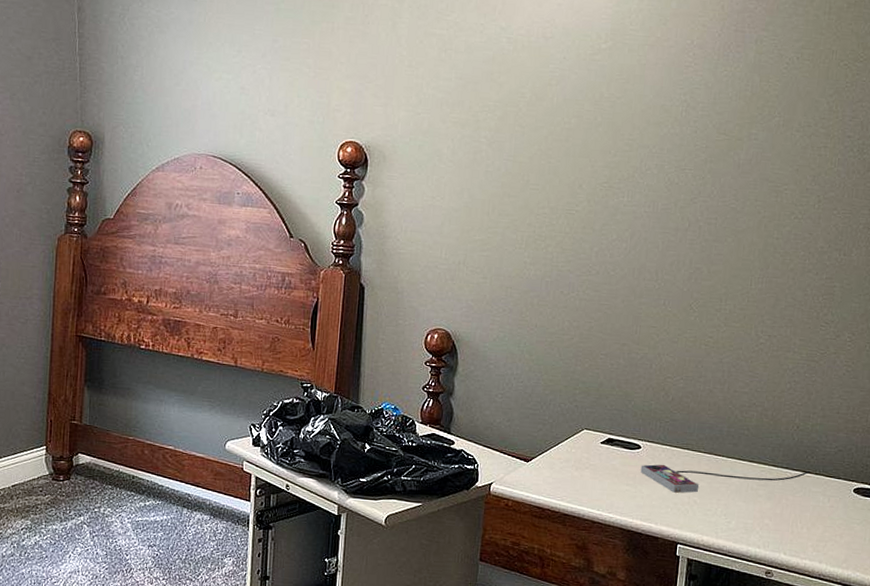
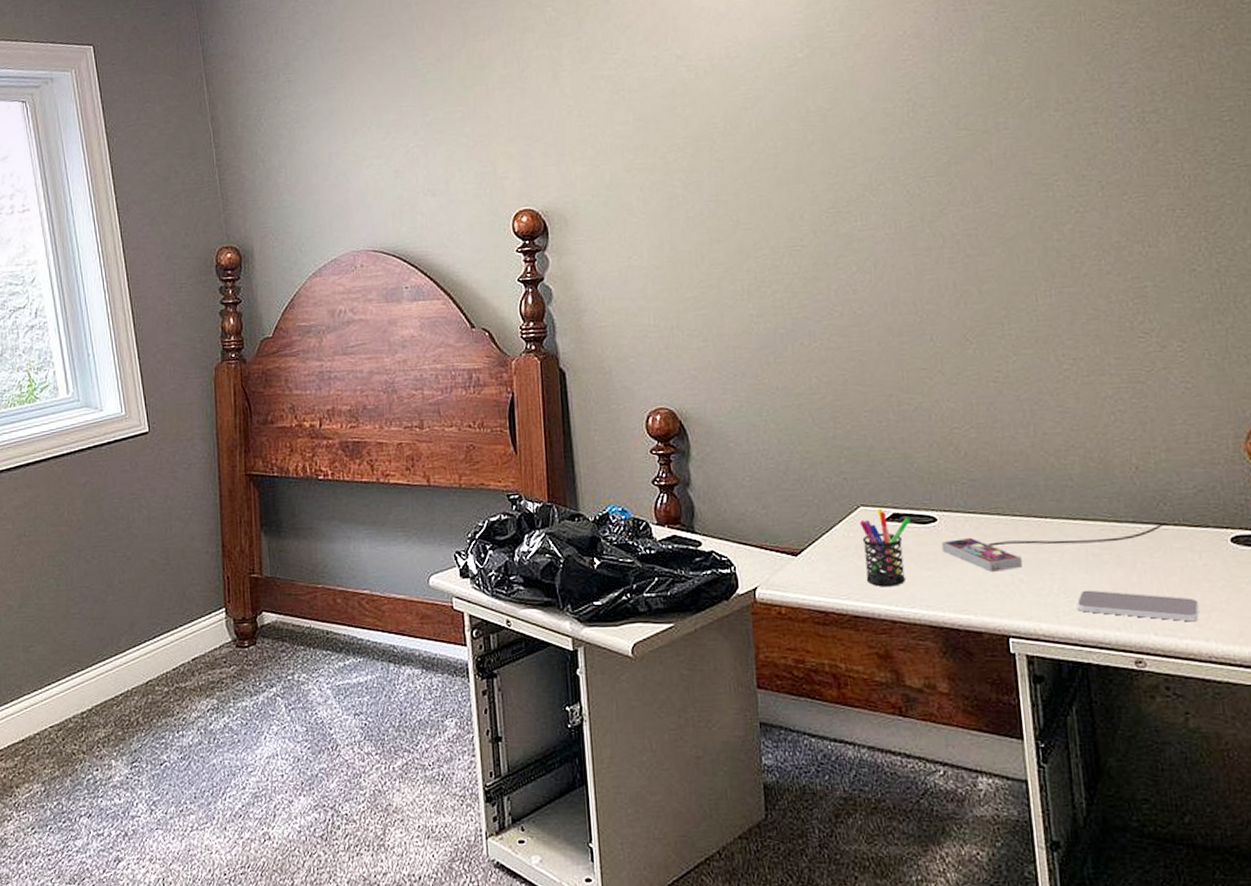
pen holder: none [578,433,621,495] -> present [859,509,910,587]
smartphone: none [732,515,820,548] -> present [1077,590,1199,622]

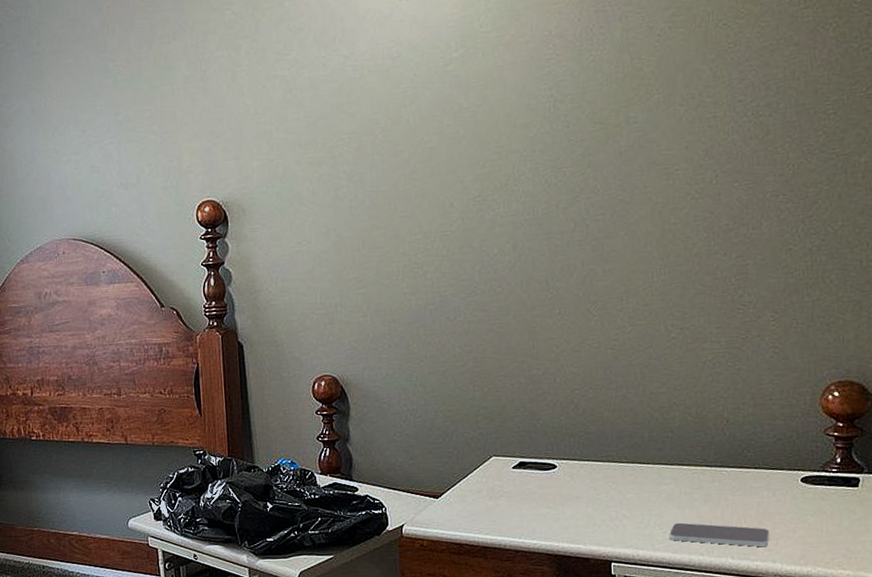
pen holder: present [859,509,910,587] -> none [491,459,534,523]
game controller: present [941,521,1167,572] -> none [559,465,749,509]

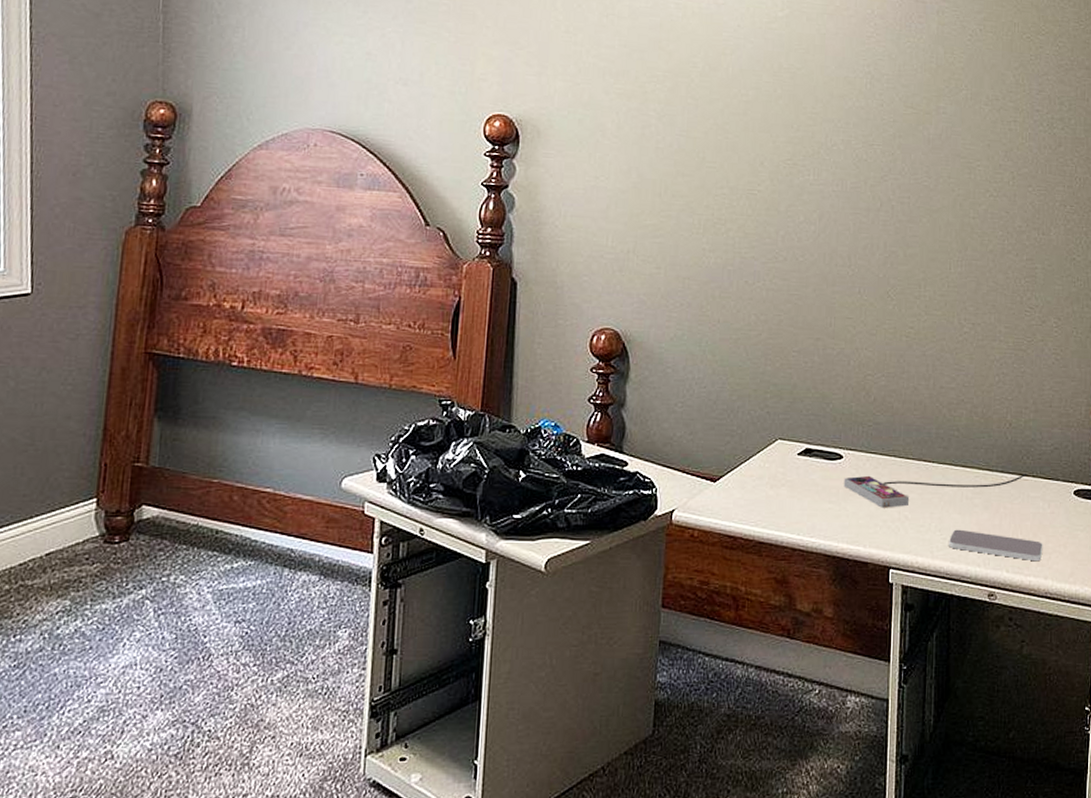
game controller: none [559,465,749,509] -> present [843,473,1027,508]

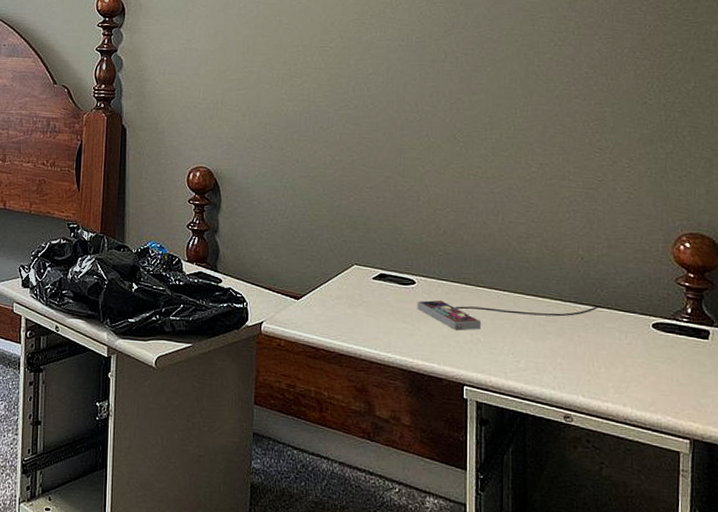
smartphone: present [949,529,1043,562] -> none [522,353,621,389]

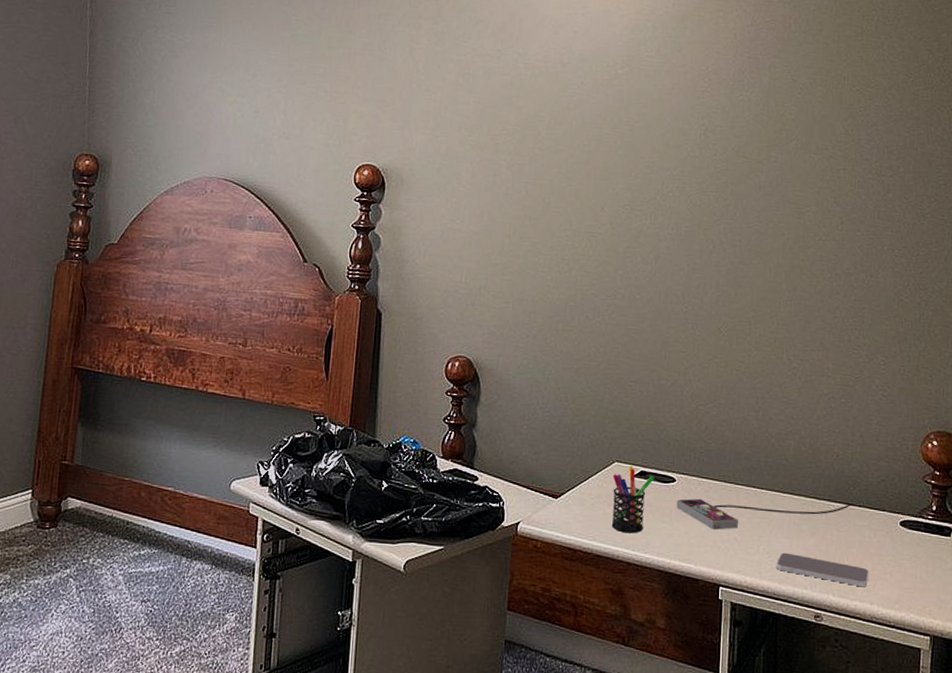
pen holder: none [352,269,394,334] -> present [611,466,654,534]
smartphone: none [522,353,621,389] -> present [777,552,869,587]

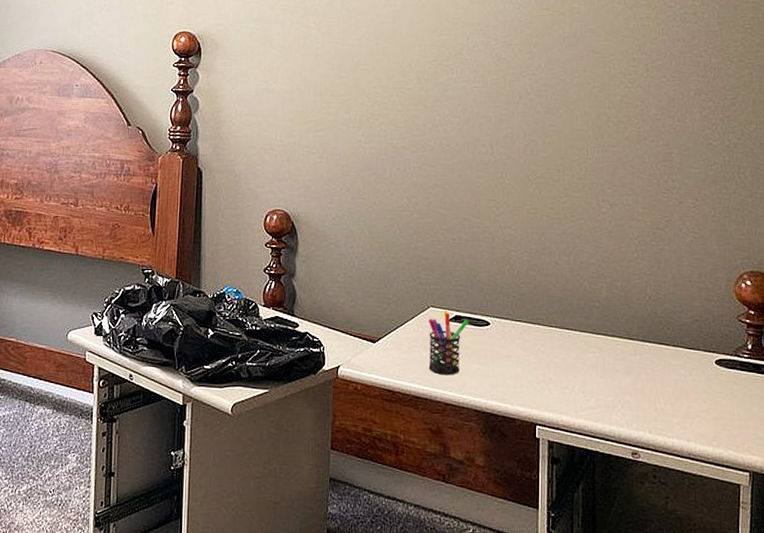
game controller: present [676,498,854,530] -> none [491,340,668,371]
smartphone: present [777,552,869,587] -> none [592,392,685,425]

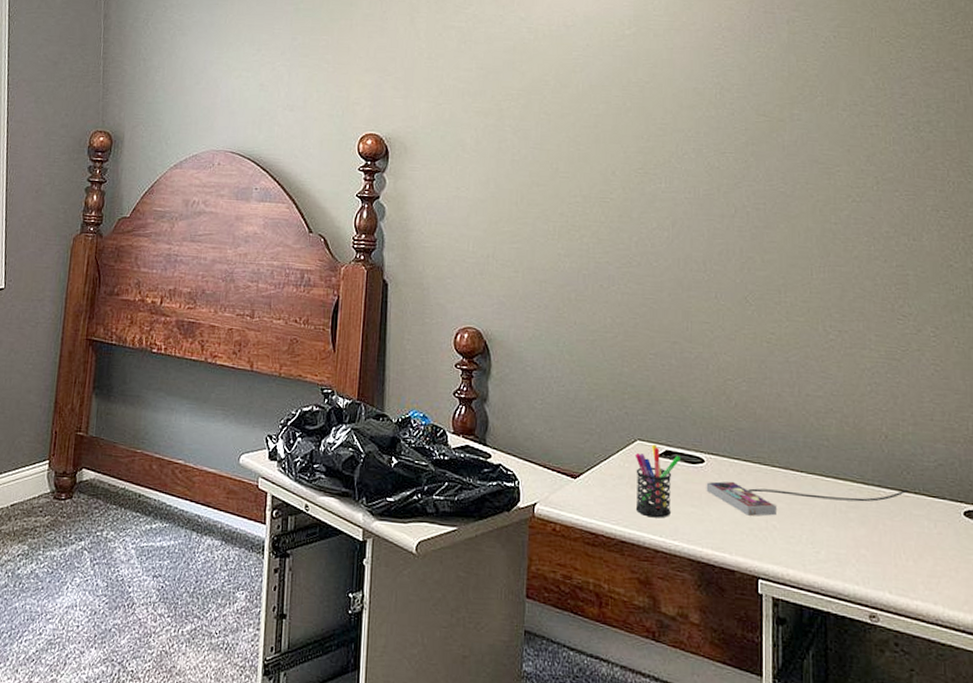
game controller: none [491,340,668,371] -> present [706,481,908,516]

